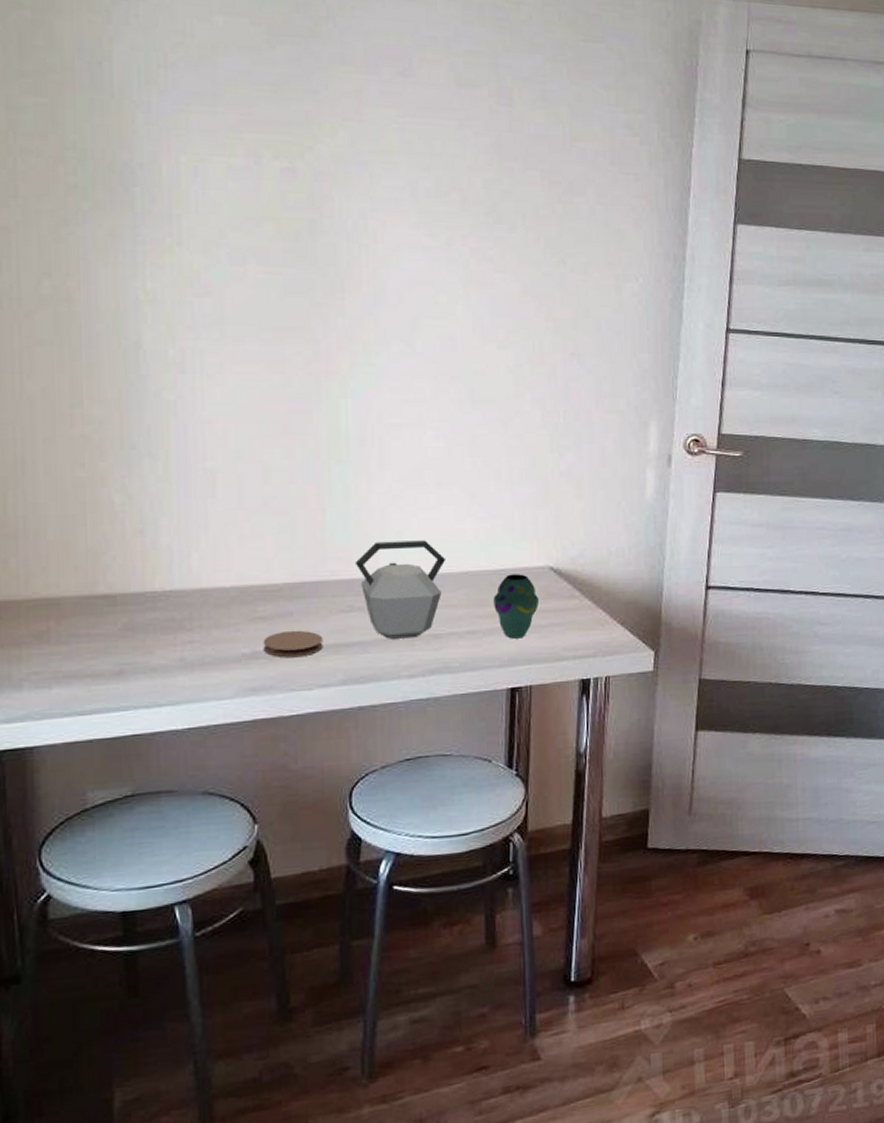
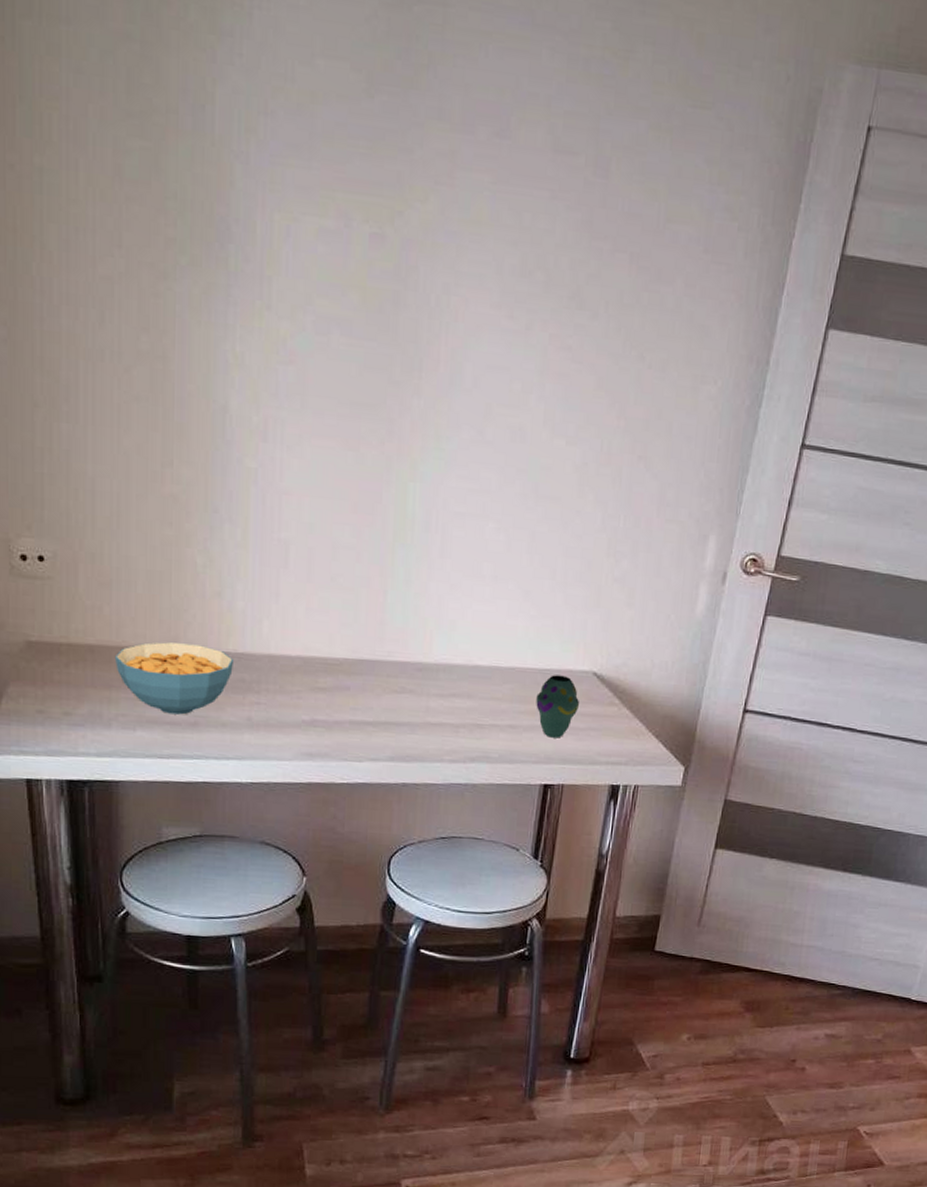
cereal bowl: none [23,587,161,666] -> present [114,642,233,715]
coaster: present [263,630,323,658] -> none [321,703,376,730]
kettle: present [354,540,447,639] -> none [410,628,496,725]

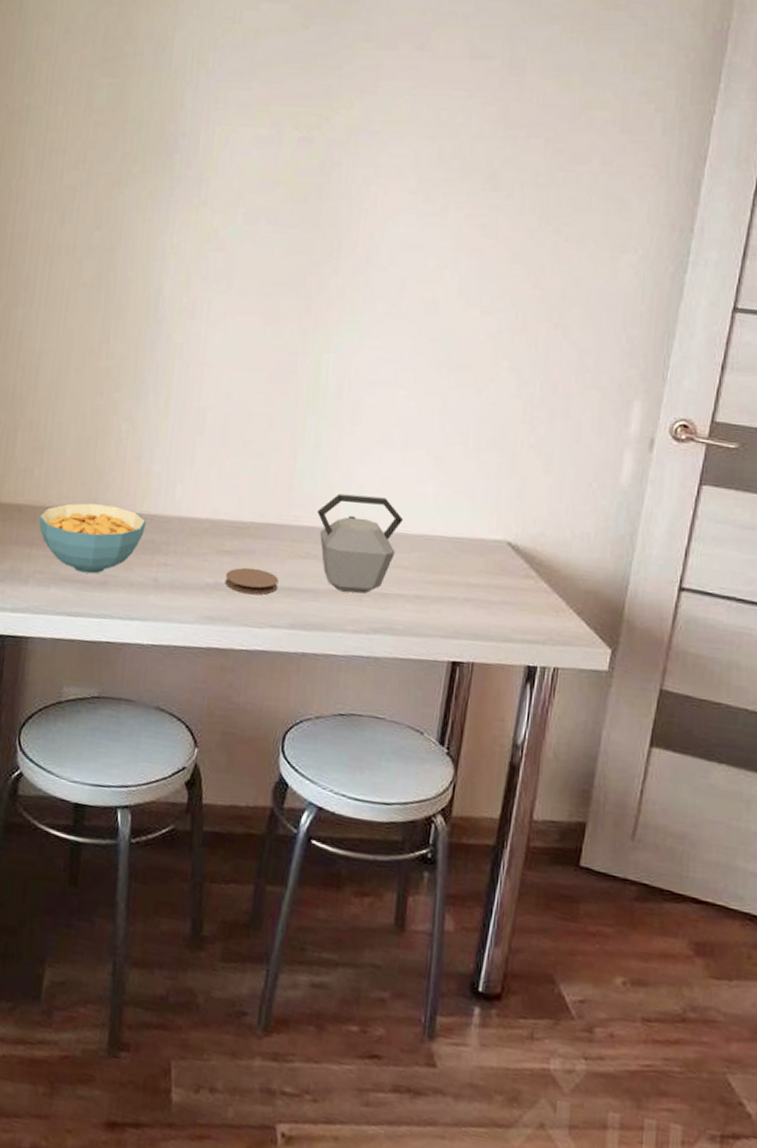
coaster: none [321,703,376,730] -> present [224,567,279,595]
kettle: none [410,628,496,725] -> present [317,493,404,594]
vase: present [536,675,579,738] -> none [445,543,492,612]

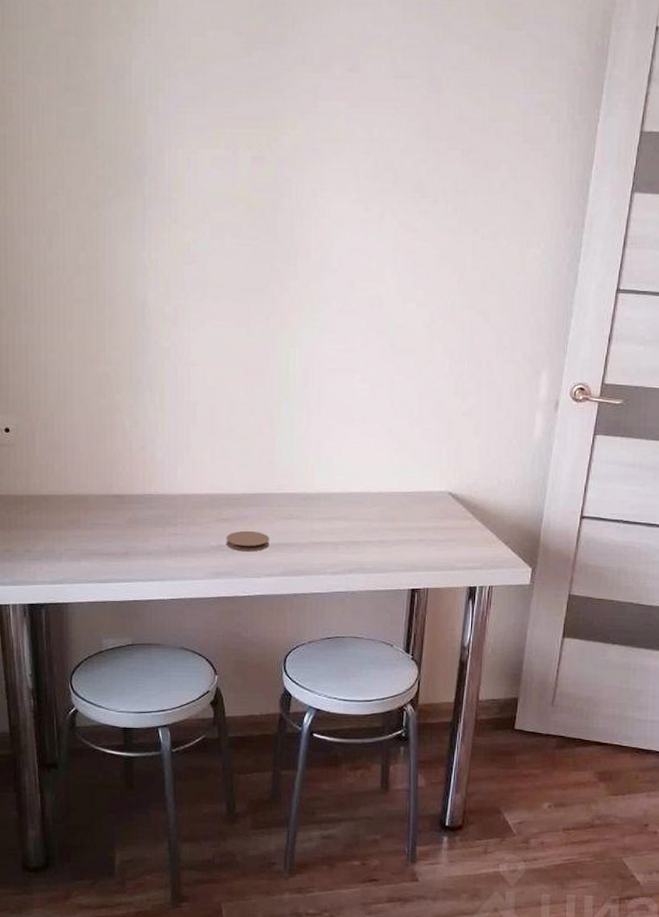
cereal bowl: present [38,503,146,574] -> none [63,489,155,547]
kettle: present [317,493,404,594] -> none [295,464,366,543]

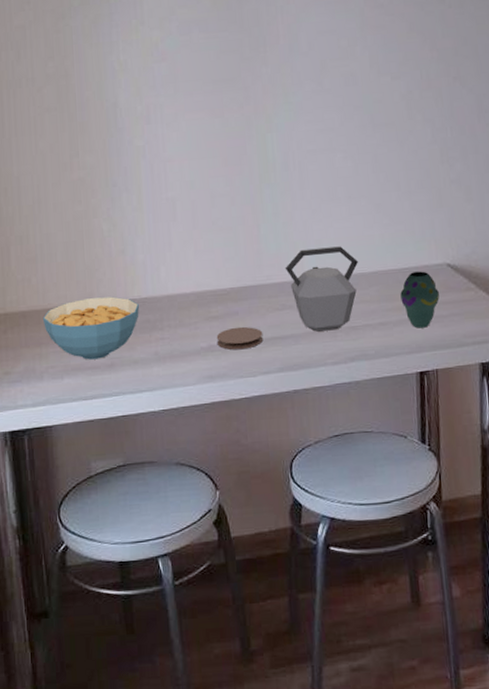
cereal bowl: none [63,489,155,547] -> present [42,296,139,360]
kettle: none [295,464,366,543] -> present [285,246,359,332]
vase: none [402,496,438,549] -> present [400,271,439,329]

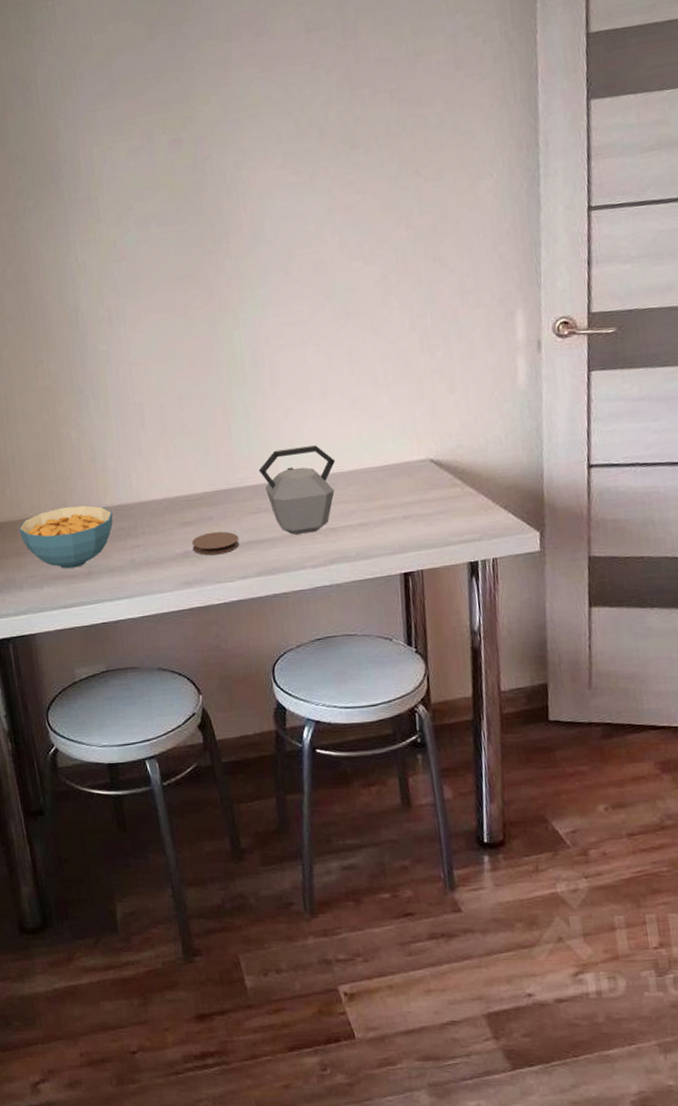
vase: present [400,271,439,329] -> none [381,468,423,528]

